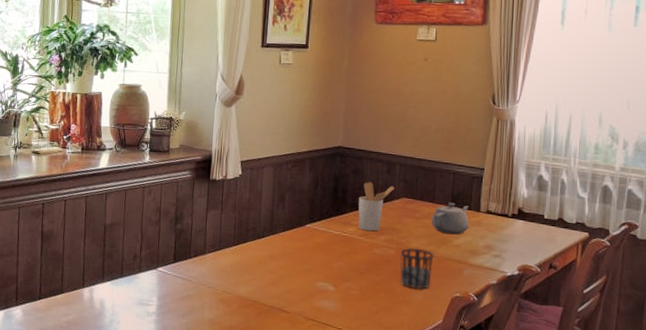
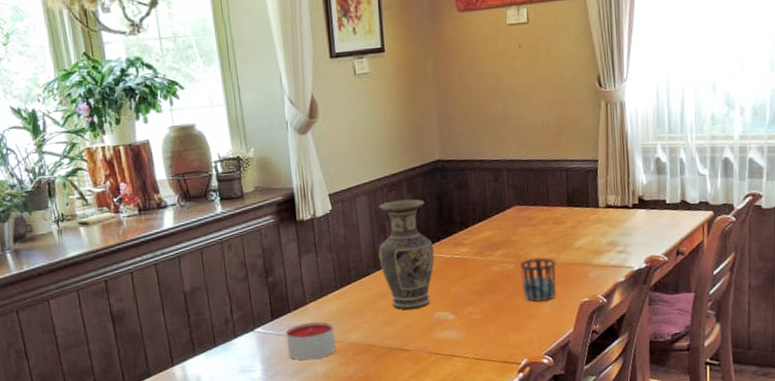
candle: none [182,270,225,305] -> present [285,322,335,361]
vase: none [275,175,325,276] -> present [378,199,435,310]
utensil holder: present [358,182,394,232] -> none [466,194,504,249]
teapot: present [431,202,470,235] -> none [548,202,590,237]

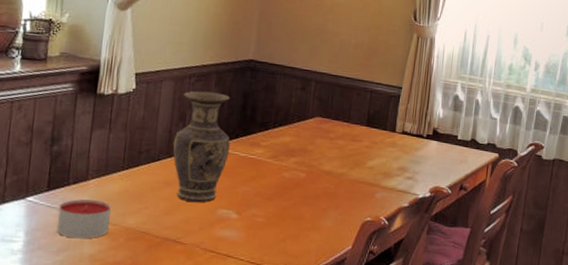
cup: present [520,257,557,302] -> none [310,171,347,215]

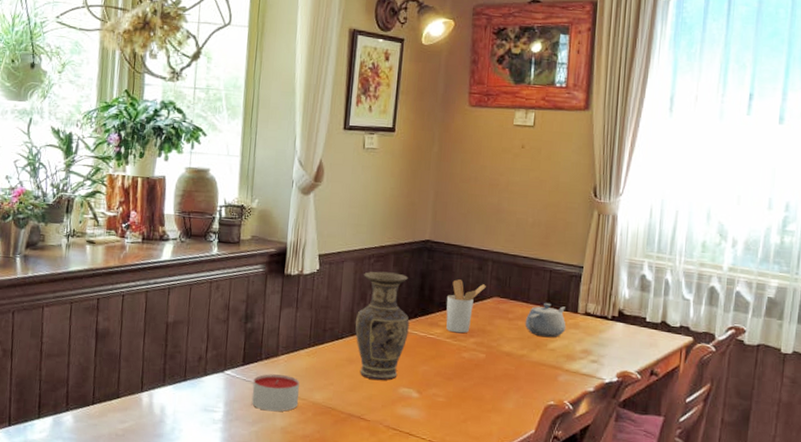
utensil holder: none [267,99,308,153] -> present [446,279,486,334]
teapot: none [345,122,385,157] -> present [525,302,566,338]

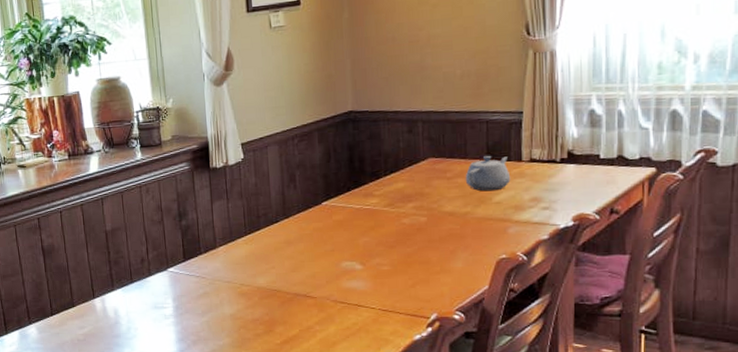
candle: present [251,374,299,412] -> none [196,265,243,301]
vase: present [355,271,410,381] -> none [287,149,344,258]
utensil holder: present [446,279,486,334] -> none [378,146,419,200]

